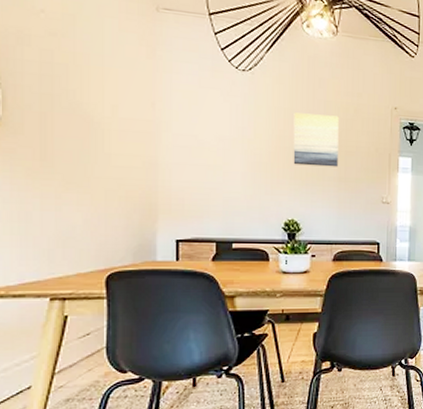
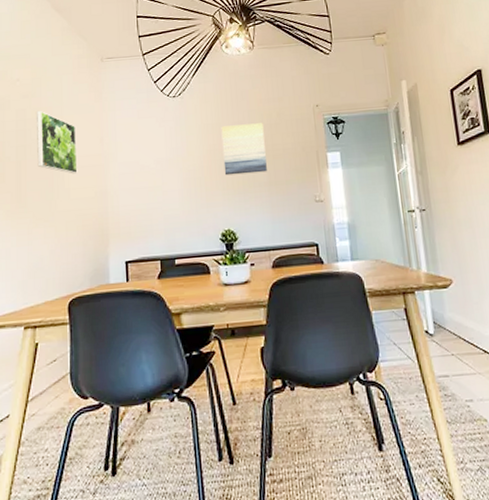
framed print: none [69,56,122,138] -> present [37,111,78,174]

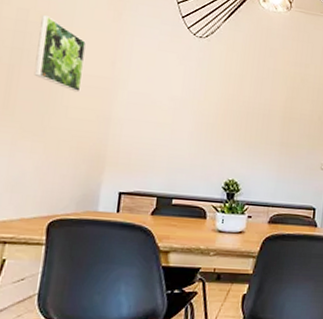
wall art: present [221,123,267,176] -> none [238,78,286,132]

